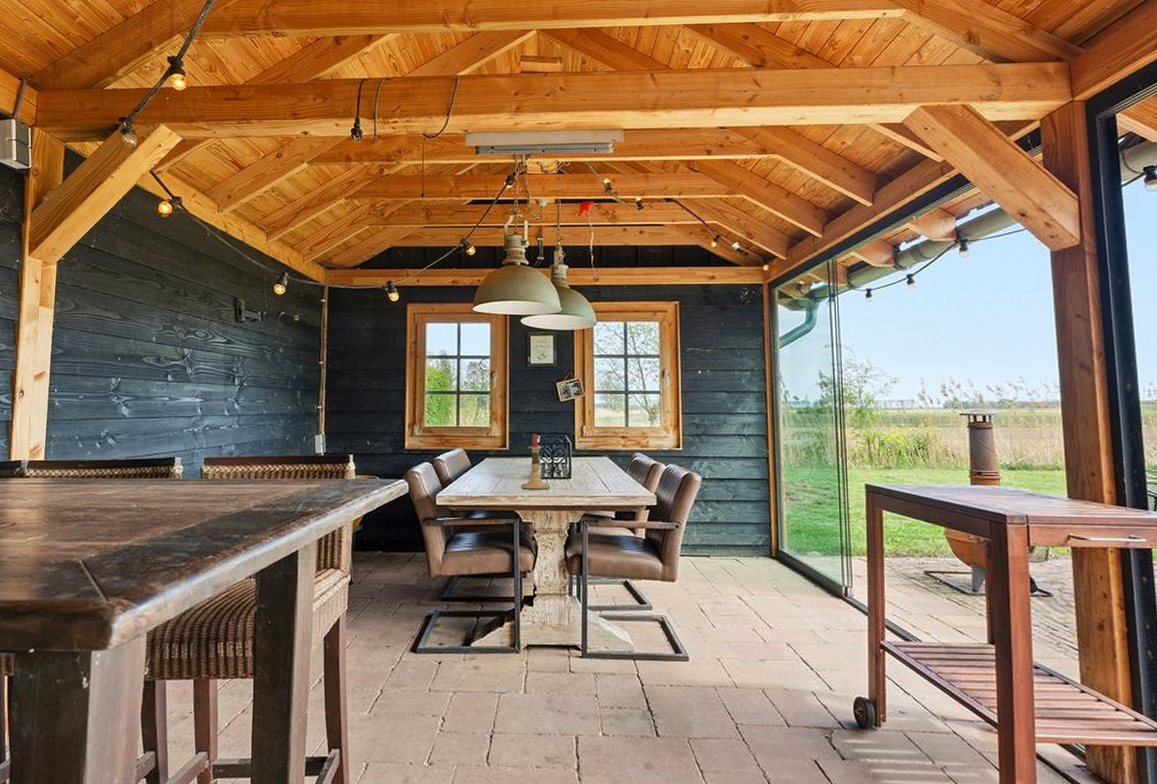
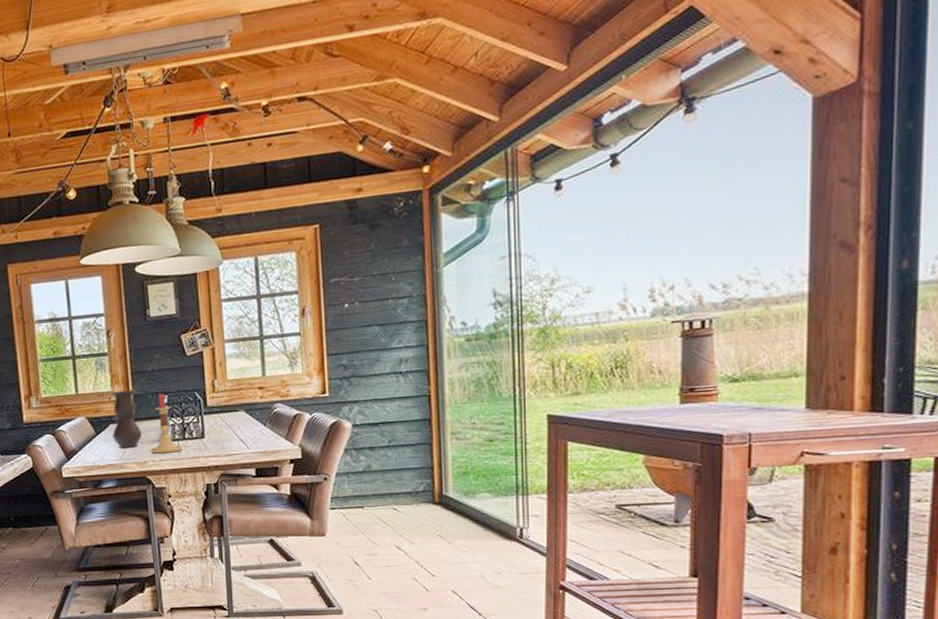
vase: none [487,427,514,482] -> present [110,389,142,449]

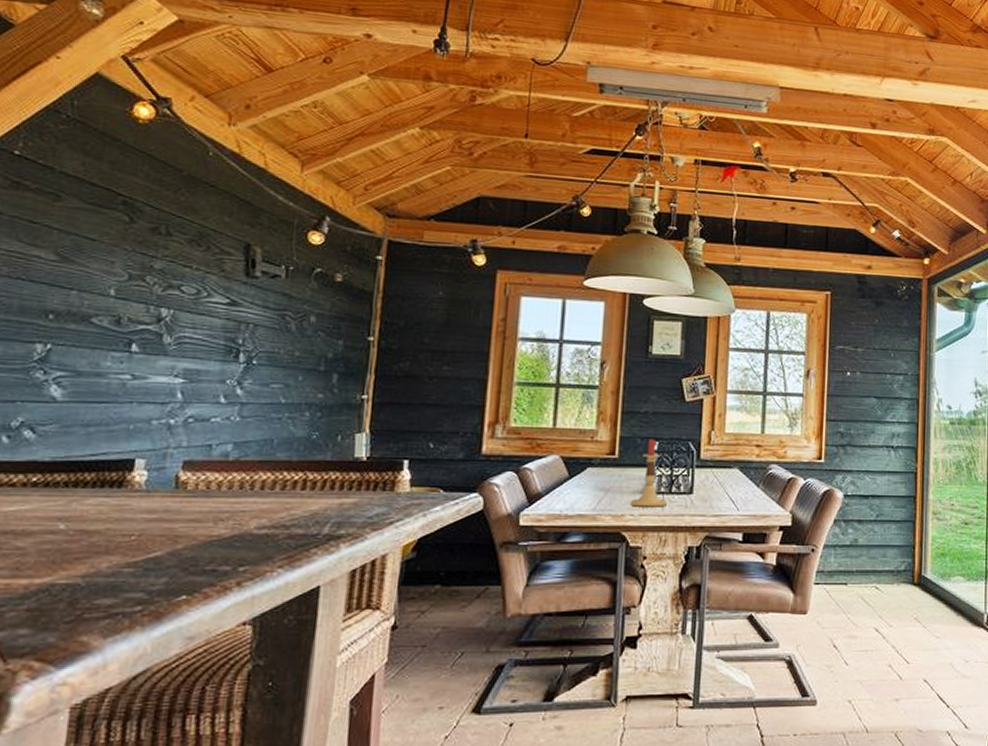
vase: present [110,389,142,449] -> none [588,429,624,497]

